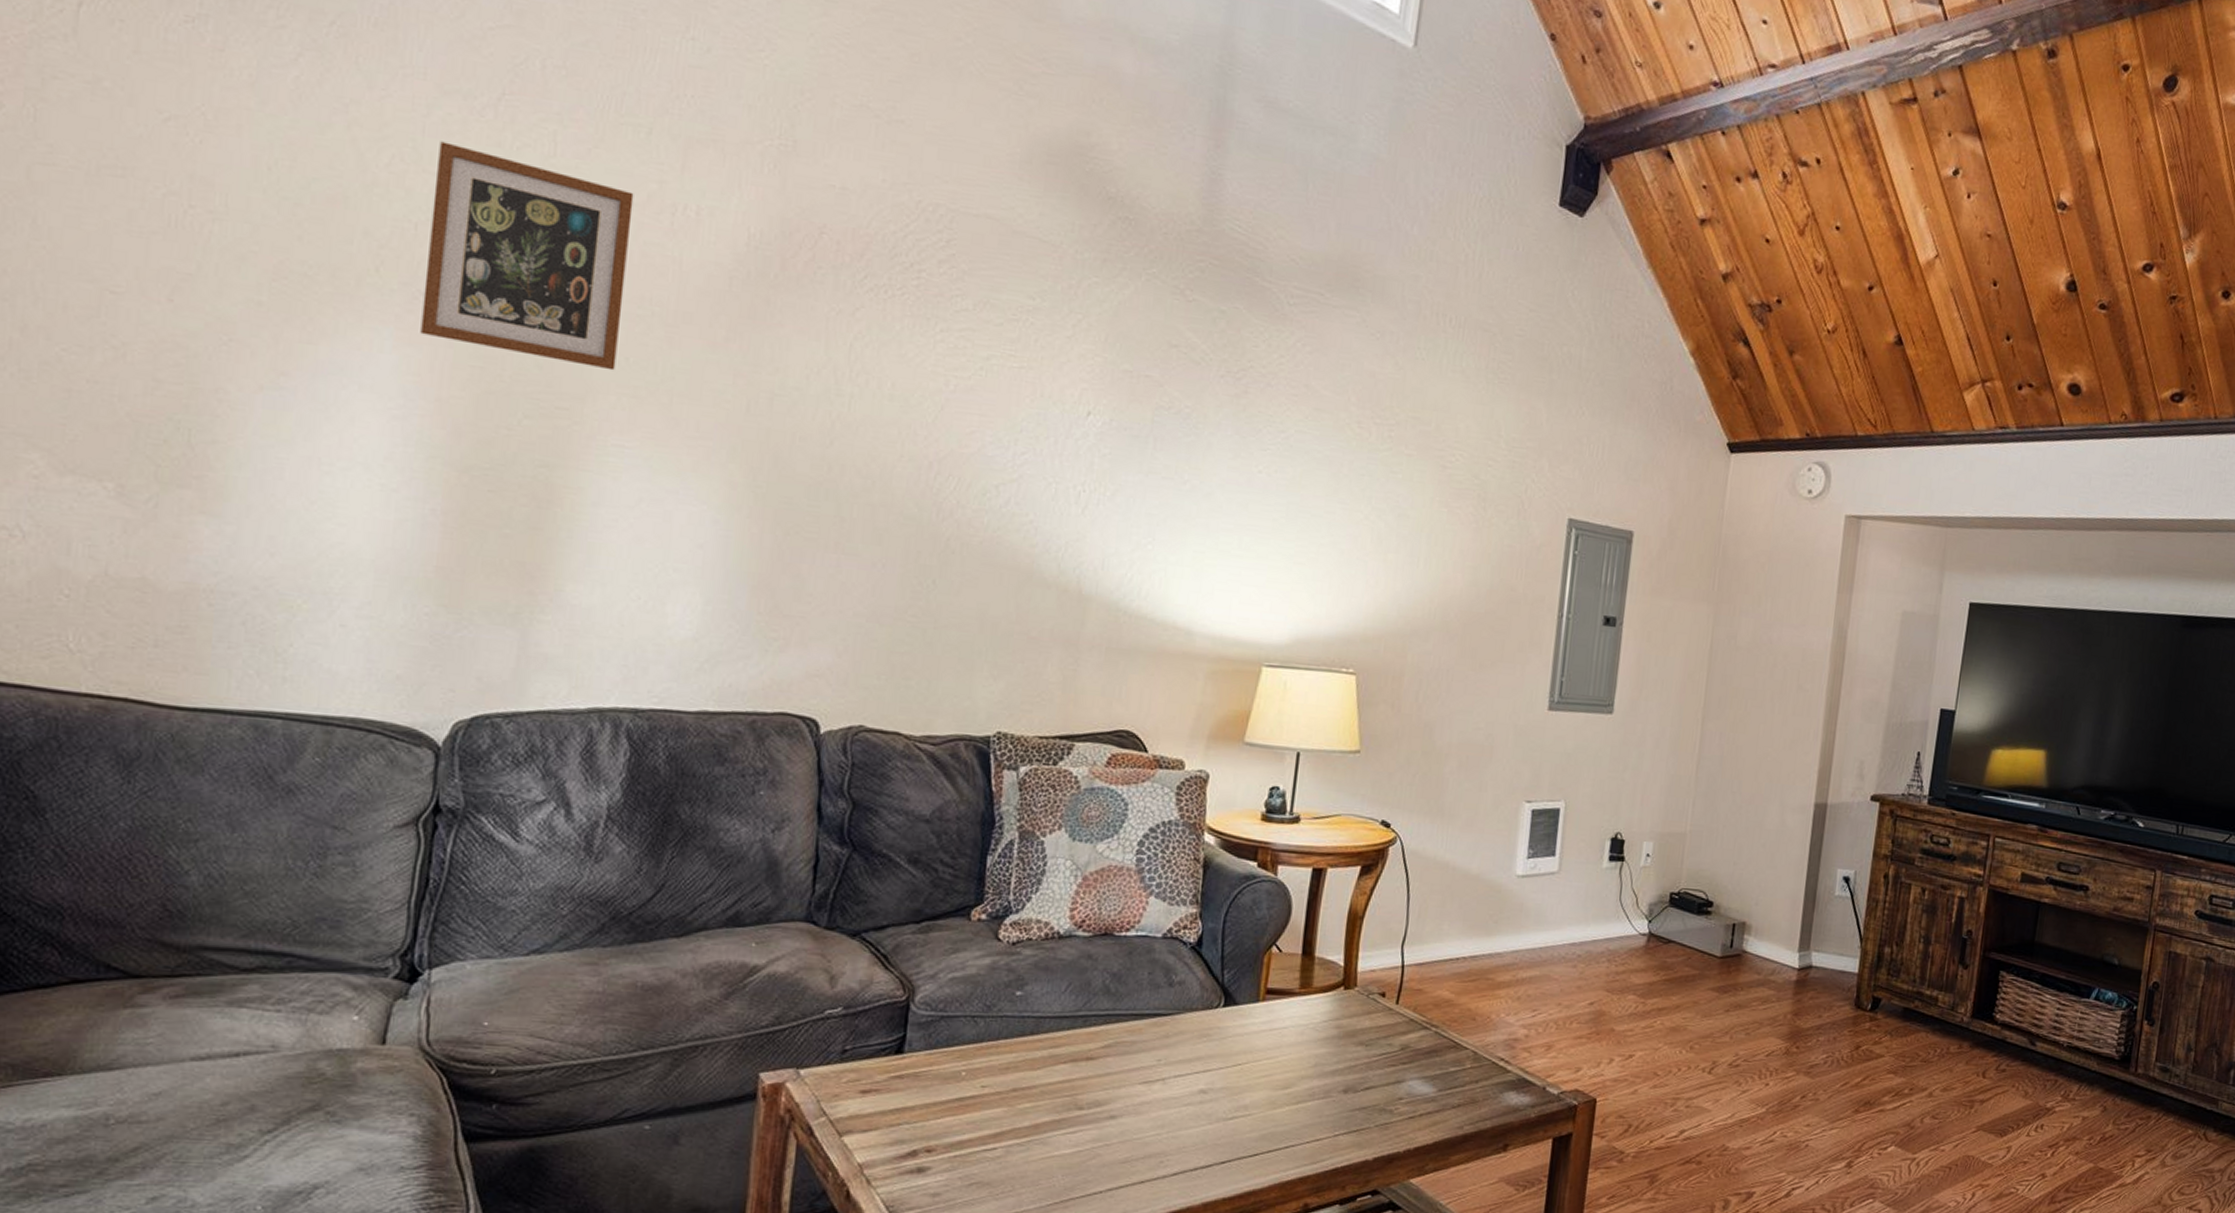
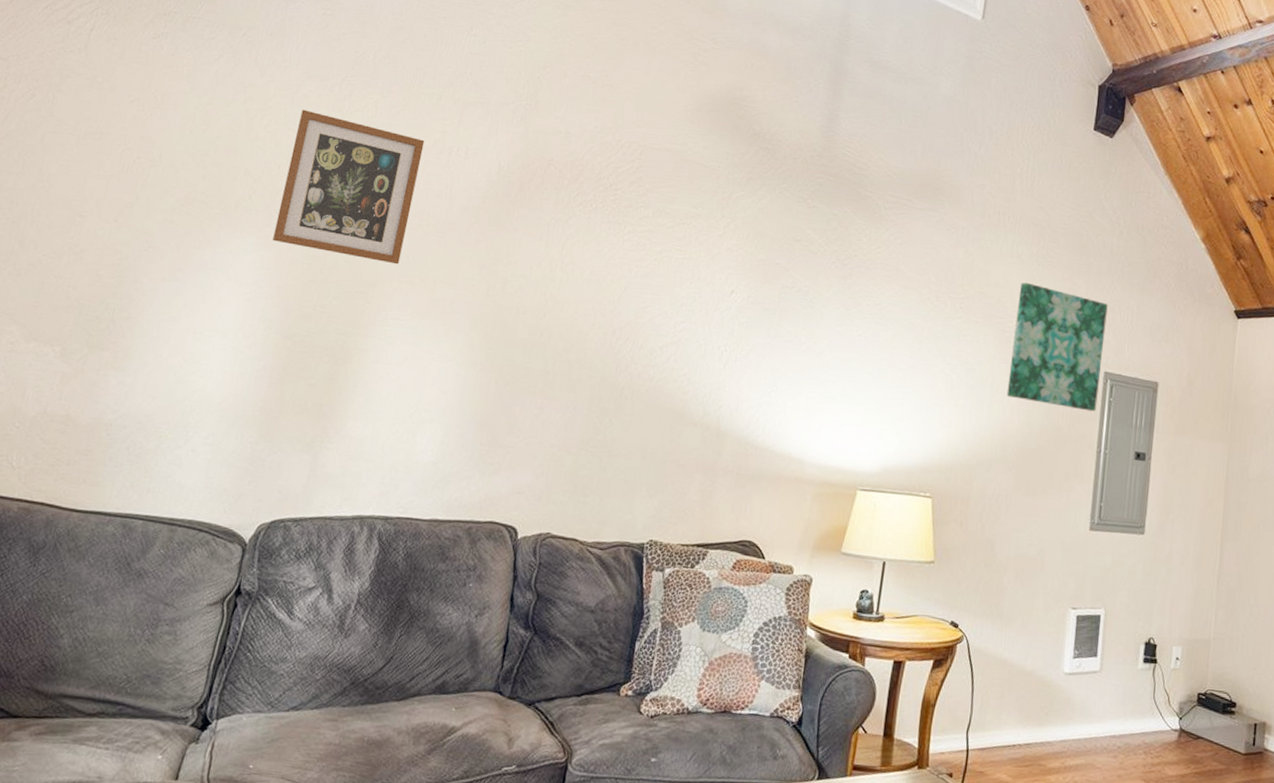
wall art: none [1448,404,1574,568] -> present [1006,282,1108,412]

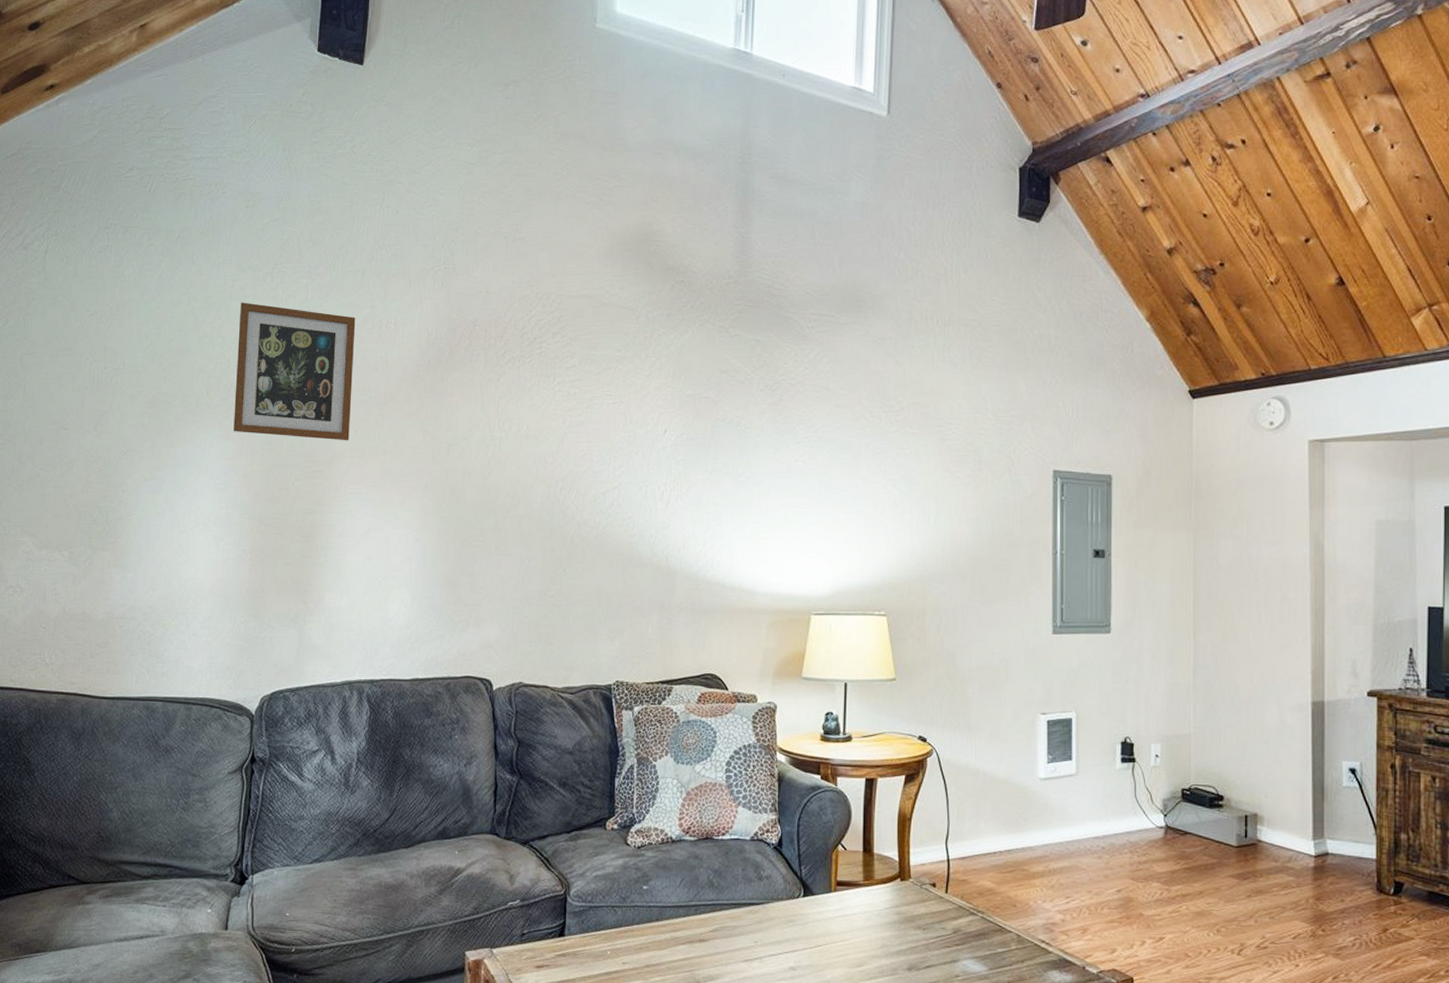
wall art: present [1006,282,1108,412] -> none [953,386,1050,513]

